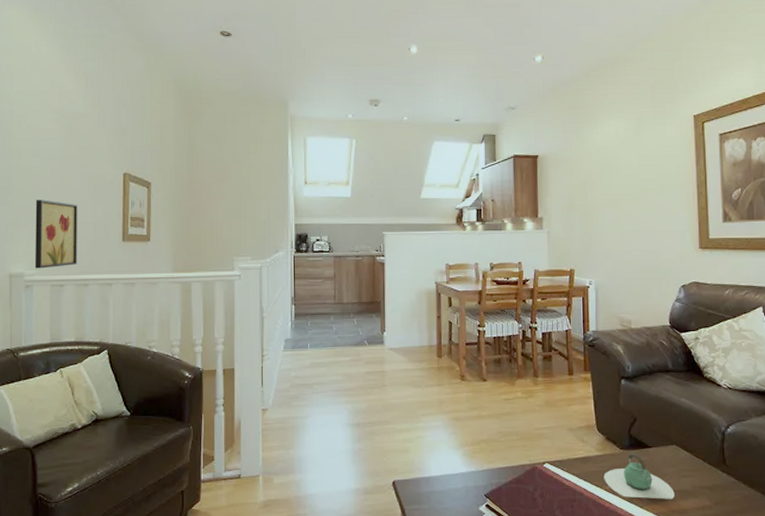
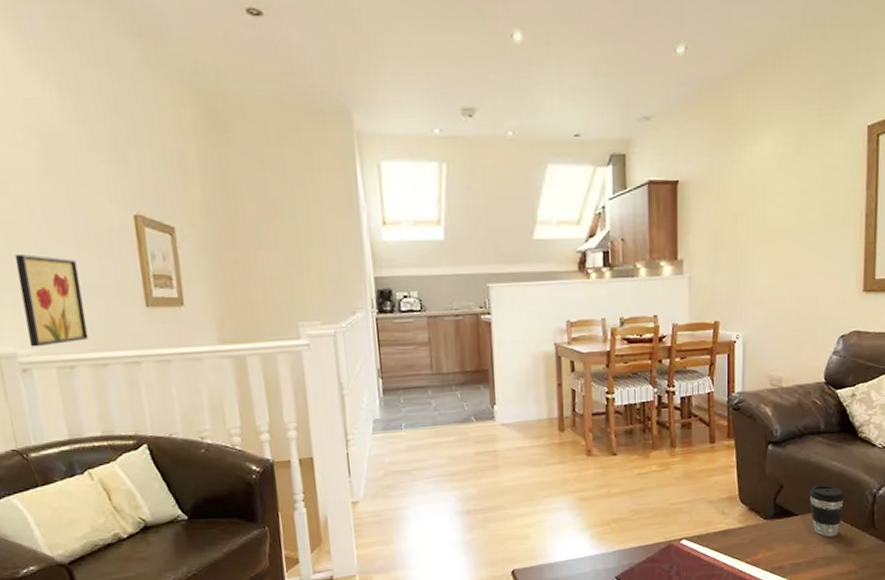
teapot: present [604,453,675,499] -> none [745,522,820,569]
coffee cup: none [661,419,696,471] -> present [809,484,845,537]

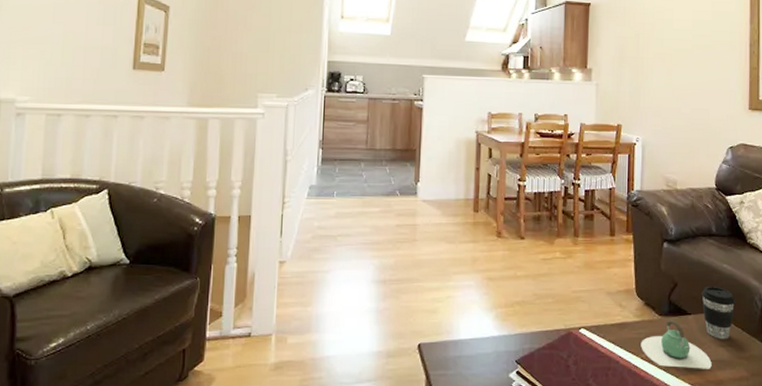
wall art: present [14,254,89,347] -> none [28,18,84,95]
teapot: none [745,522,820,569] -> present [641,320,712,369]

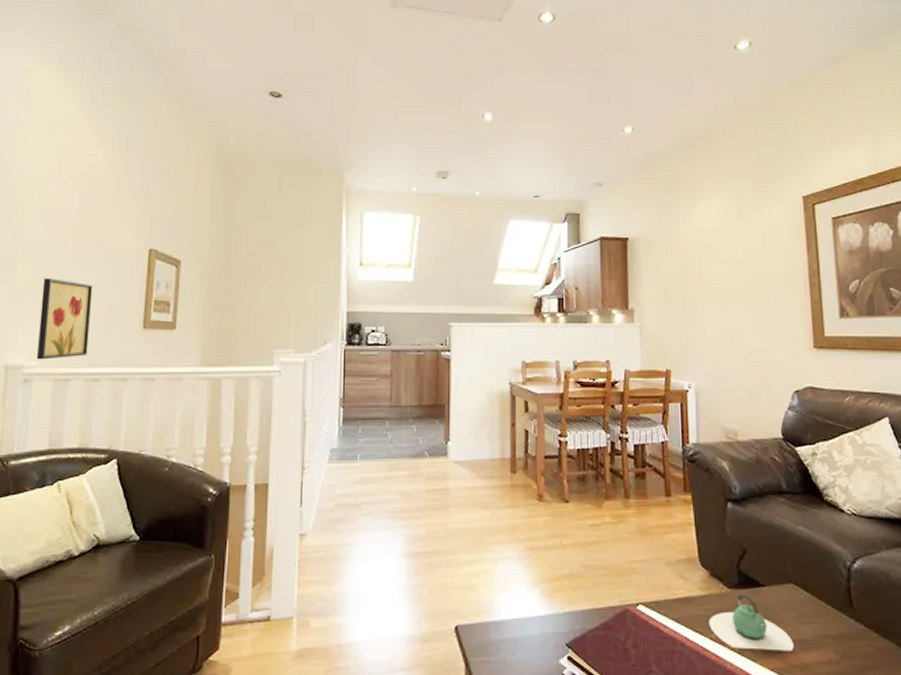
wall art: none [28,18,84,95] -> present [36,278,93,360]
coffee cup: present [701,286,736,340] -> none [775,552,816,616]

